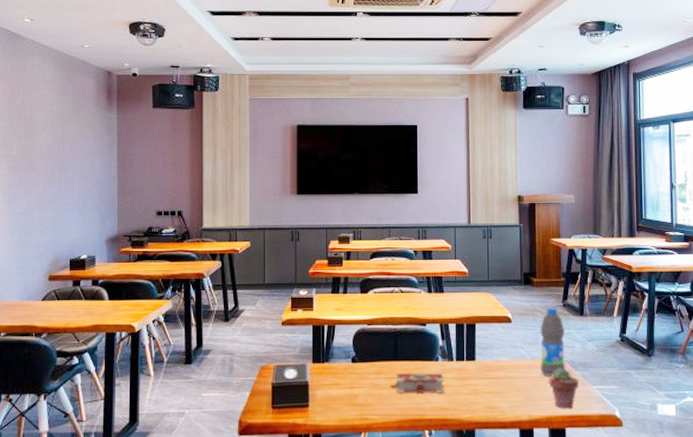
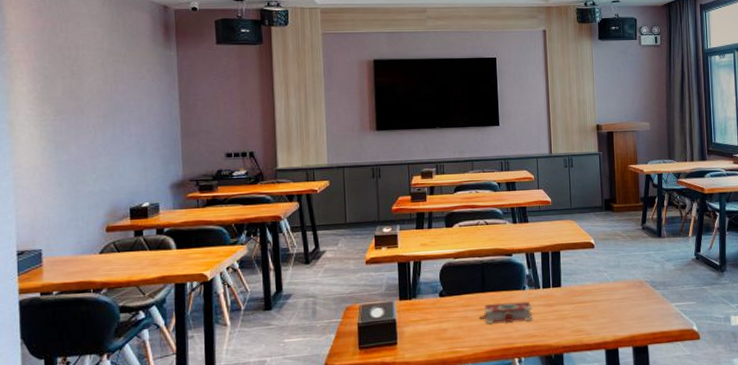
water bottle: present [540,308,566,377] -> none [621,231,646,297]
potted succulent: present [549,368,578,408] -> none [631,288,659,327]

